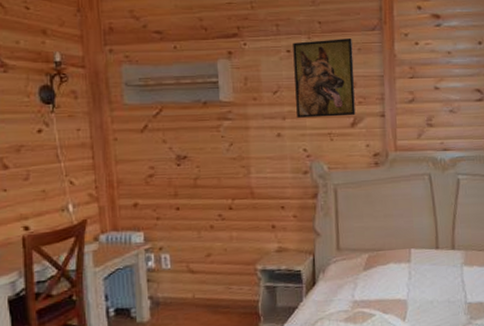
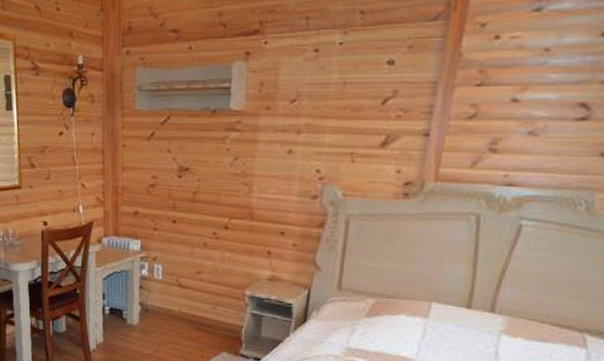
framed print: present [293,37,356,118] -> none [314,31,402,133]

